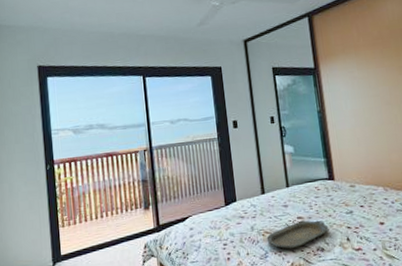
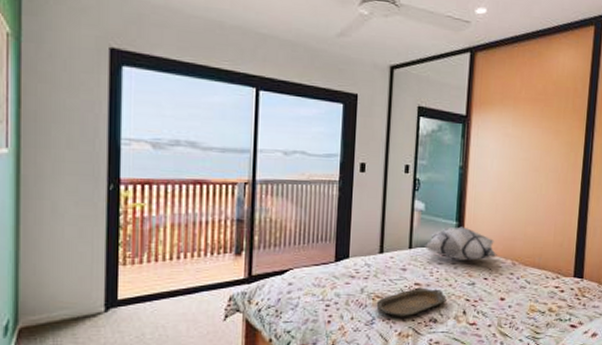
decorative pillow: none [300,162,368,193] -> present [424,226,497,261]

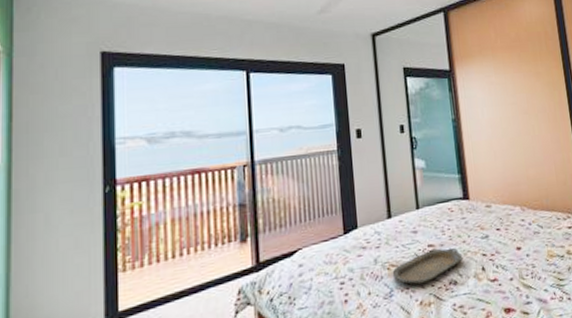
decorative pillow: present [424,226,497,261] -> none [431,178,505,214]

